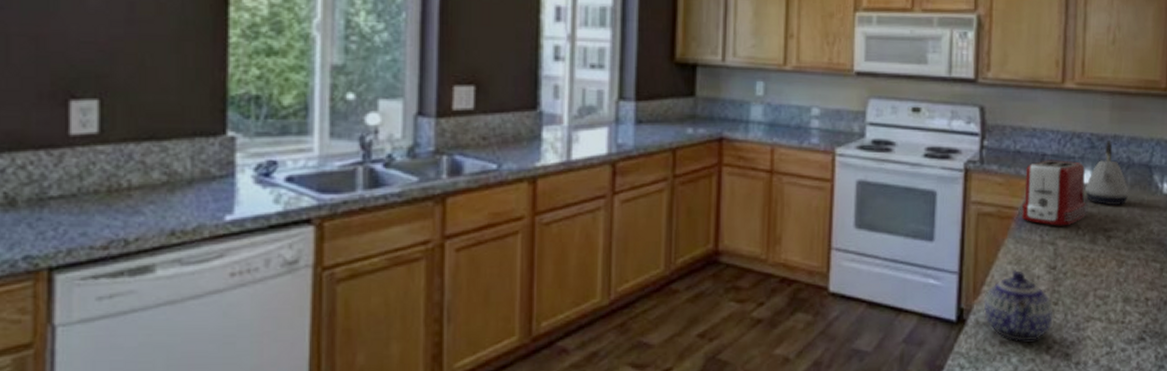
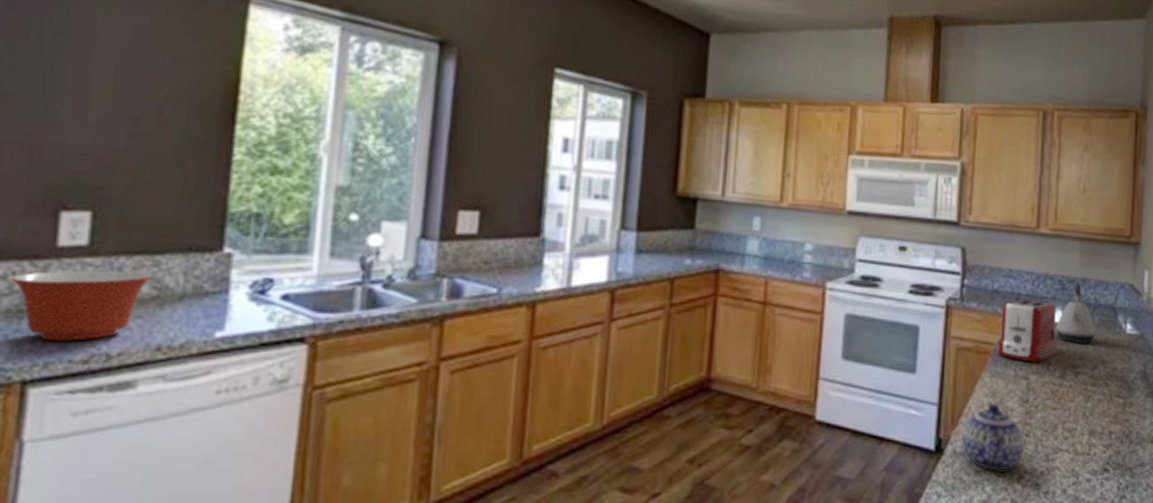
mixing bowl: none [28,157,161,228] -> present [9,270,153,341]

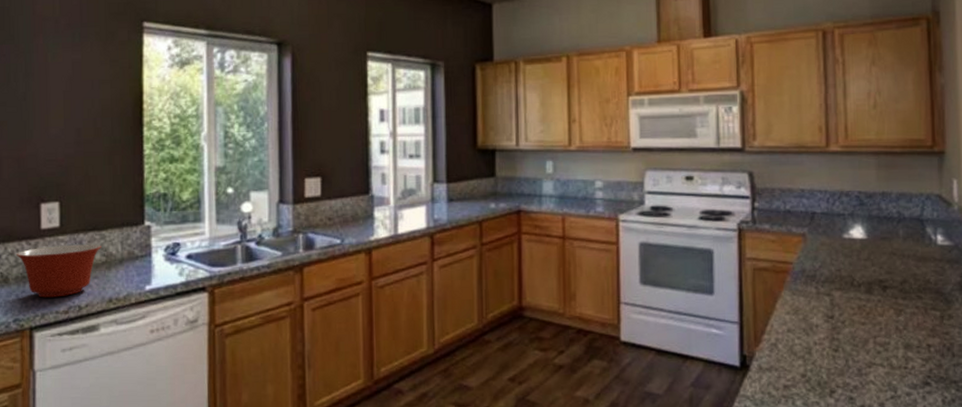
teapot: present [960,403,1025,471] -> none [765,320,835,386]
toaster: present [996,299,1058,362] -> none [794,217,861,278]
kettle: present [1056,283,1096,343] -> none [857,197,902,257]

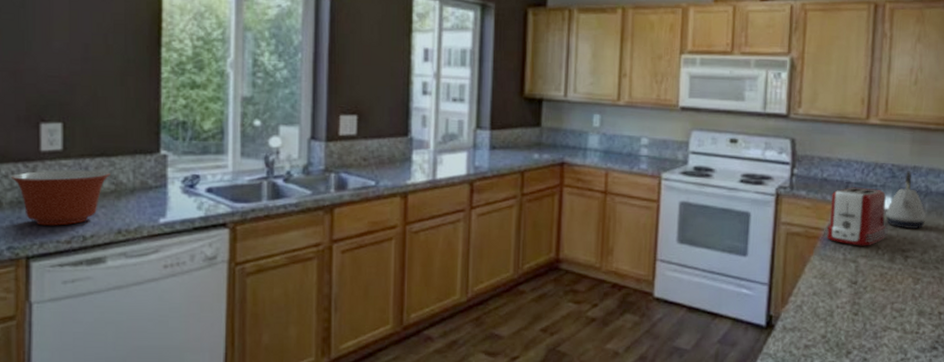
toaster: none [794,217,861,278] -> present [825,187,887,246]
kettle: none [857,197,902,257] -> present [886,171,927,229]

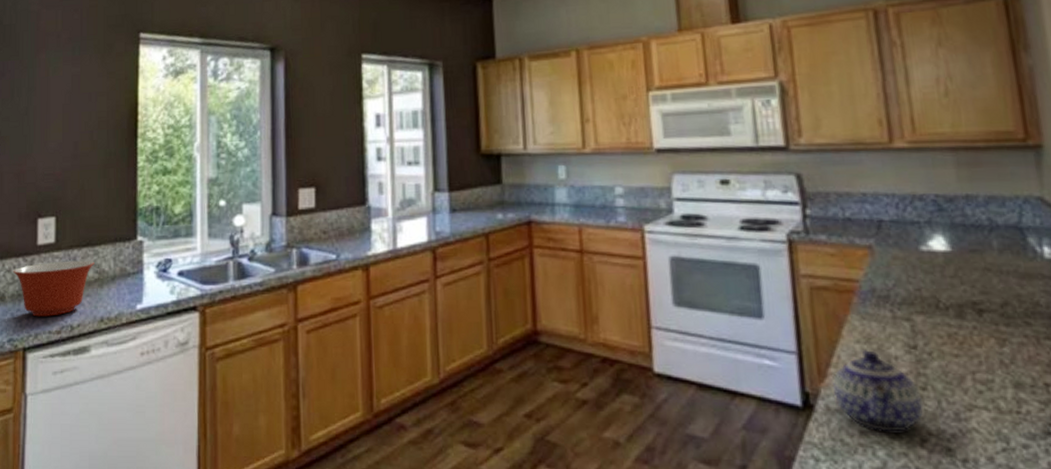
teapot: none [790,284,854,346] -> present [832,350,924,432]
toaster: present [825,187,887,246] -> none [860,226,946,300]
kettle: present [886,171,927,229] -> none [939,201,998,274]

